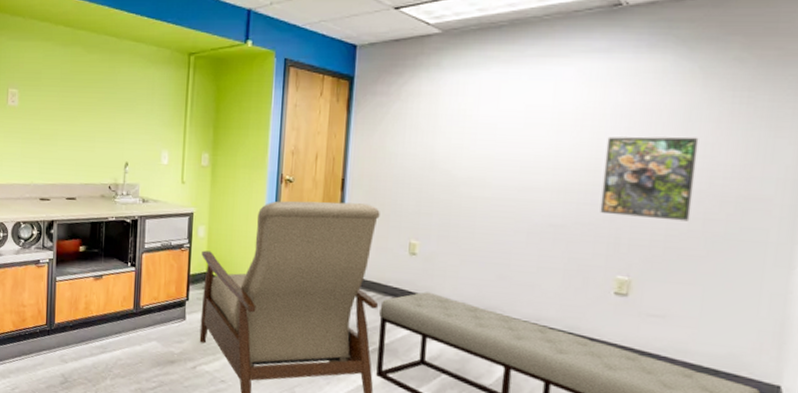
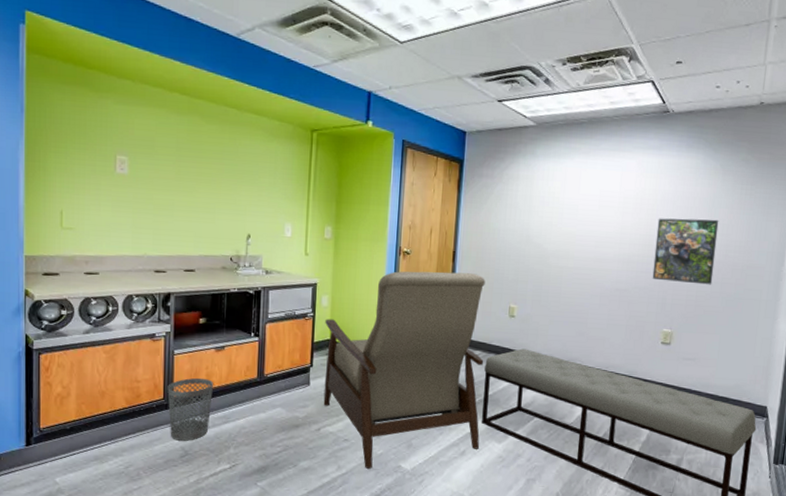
wastebasket: none [49,305,91,368] -> present [167,377,213,441]

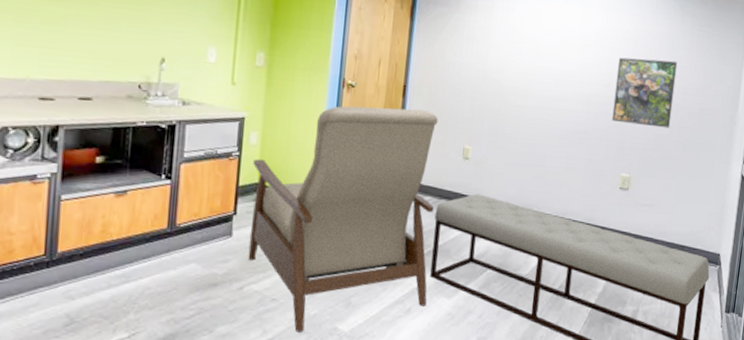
wastebasket: present [167,377,213,441] -> none [50,228,111,306]

